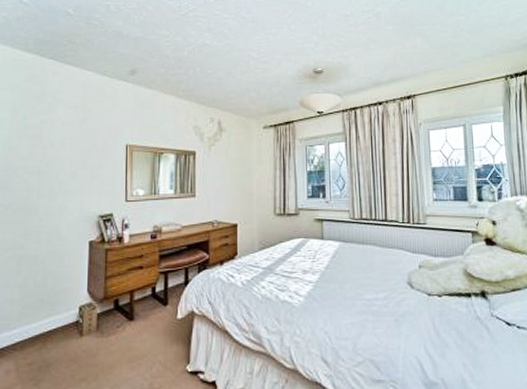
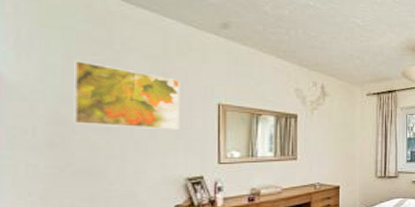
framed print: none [16,113,96,171] -> present [74,59,180,131]

